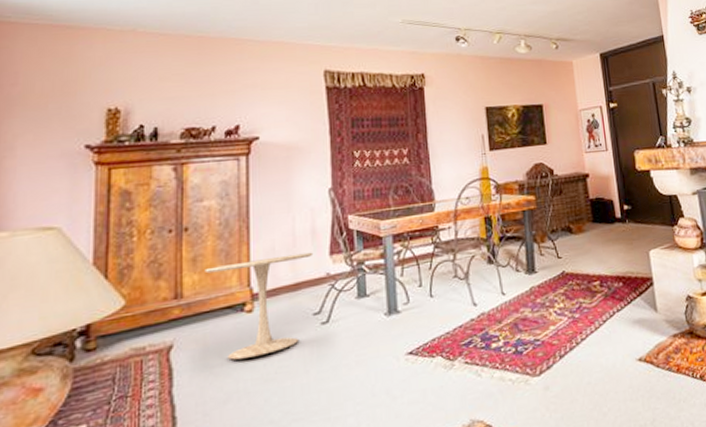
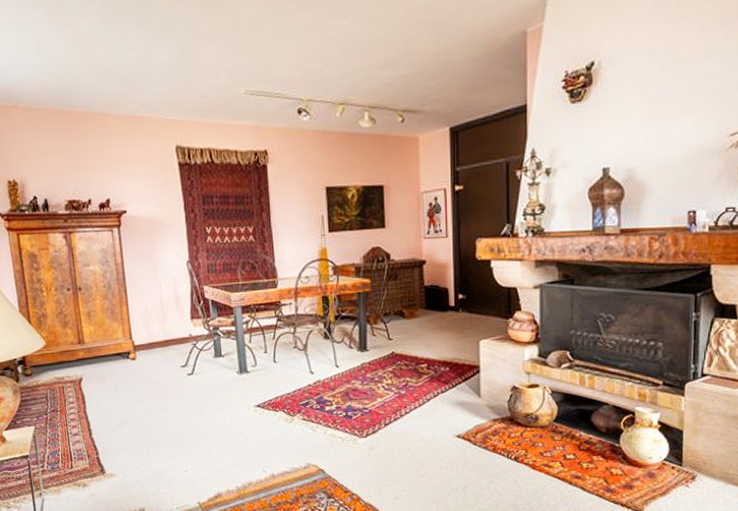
side table: present [205,252,314,360] -> none [97,316,178,394]

